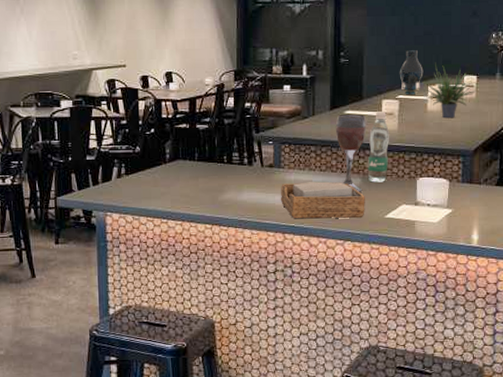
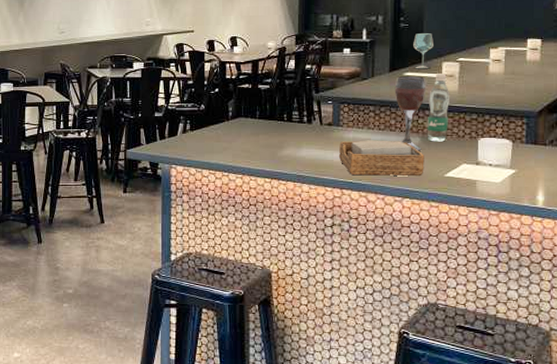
wine glass: none [353,69,375,107] -> present [413,33,435,69]
vase: present [399,50,424,95] -> none [460,15,485,58]
potted plant: present [421,63,478,119] -> none [483,27,542,81]

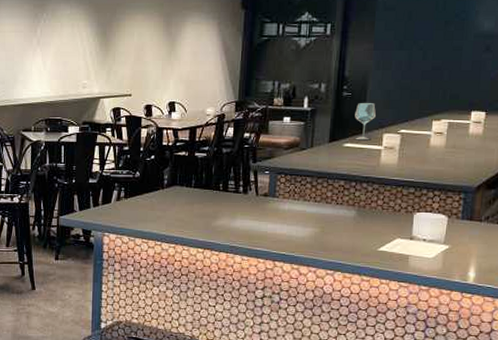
napkin holder: present [338,140,424,177] -> none [272,212,359,250]
cup: present [394,75,426,151] -> none [333,146,366,225]
bottle: present [427,73,450,142] -> none [362,145,389,215]

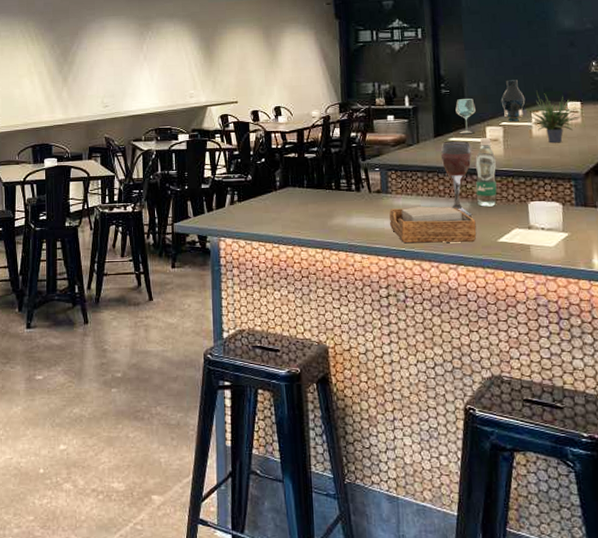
napkin holder: none [272,212,359,250] -> present [389,206,477,243]
cup: none [333,146,366,225] -> present [440,140,473,217]
bottle: none [362,145,389,215] -> present [475,138,497,207]
vase: none [403,85,429,130] -> present [500,80,525,122]
potted plant: none [426,98,486,154] -> present [524,91,583,143]

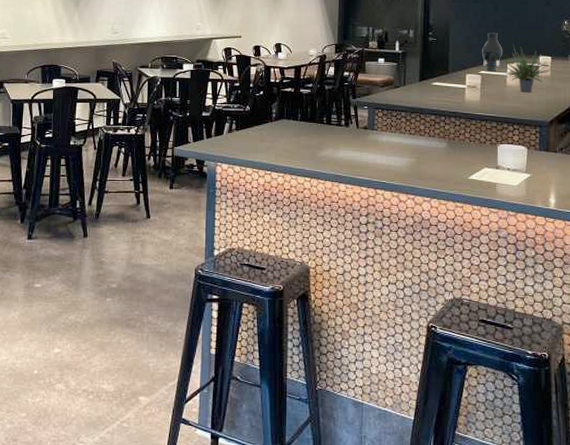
napkin holder: present [389,206,477,243] -> none [373,143,450,179]
cup: present [440,140,473,217] -> none [424,85,452,155]
wine glass: present [455,99,477,134] -> none [440,47,459,80]
bottle: present [475,138,497,207] -> none [452,84,473,147]

